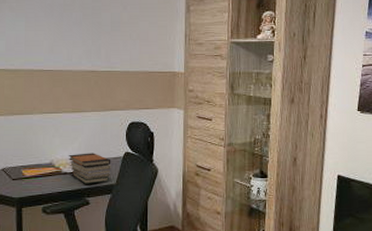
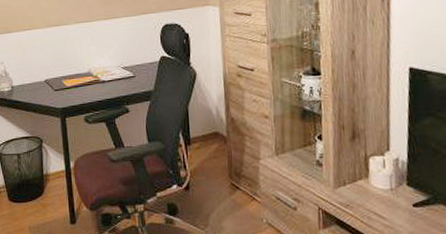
book stack: present [68,153,111,184] -> none [104,59,149,92]

